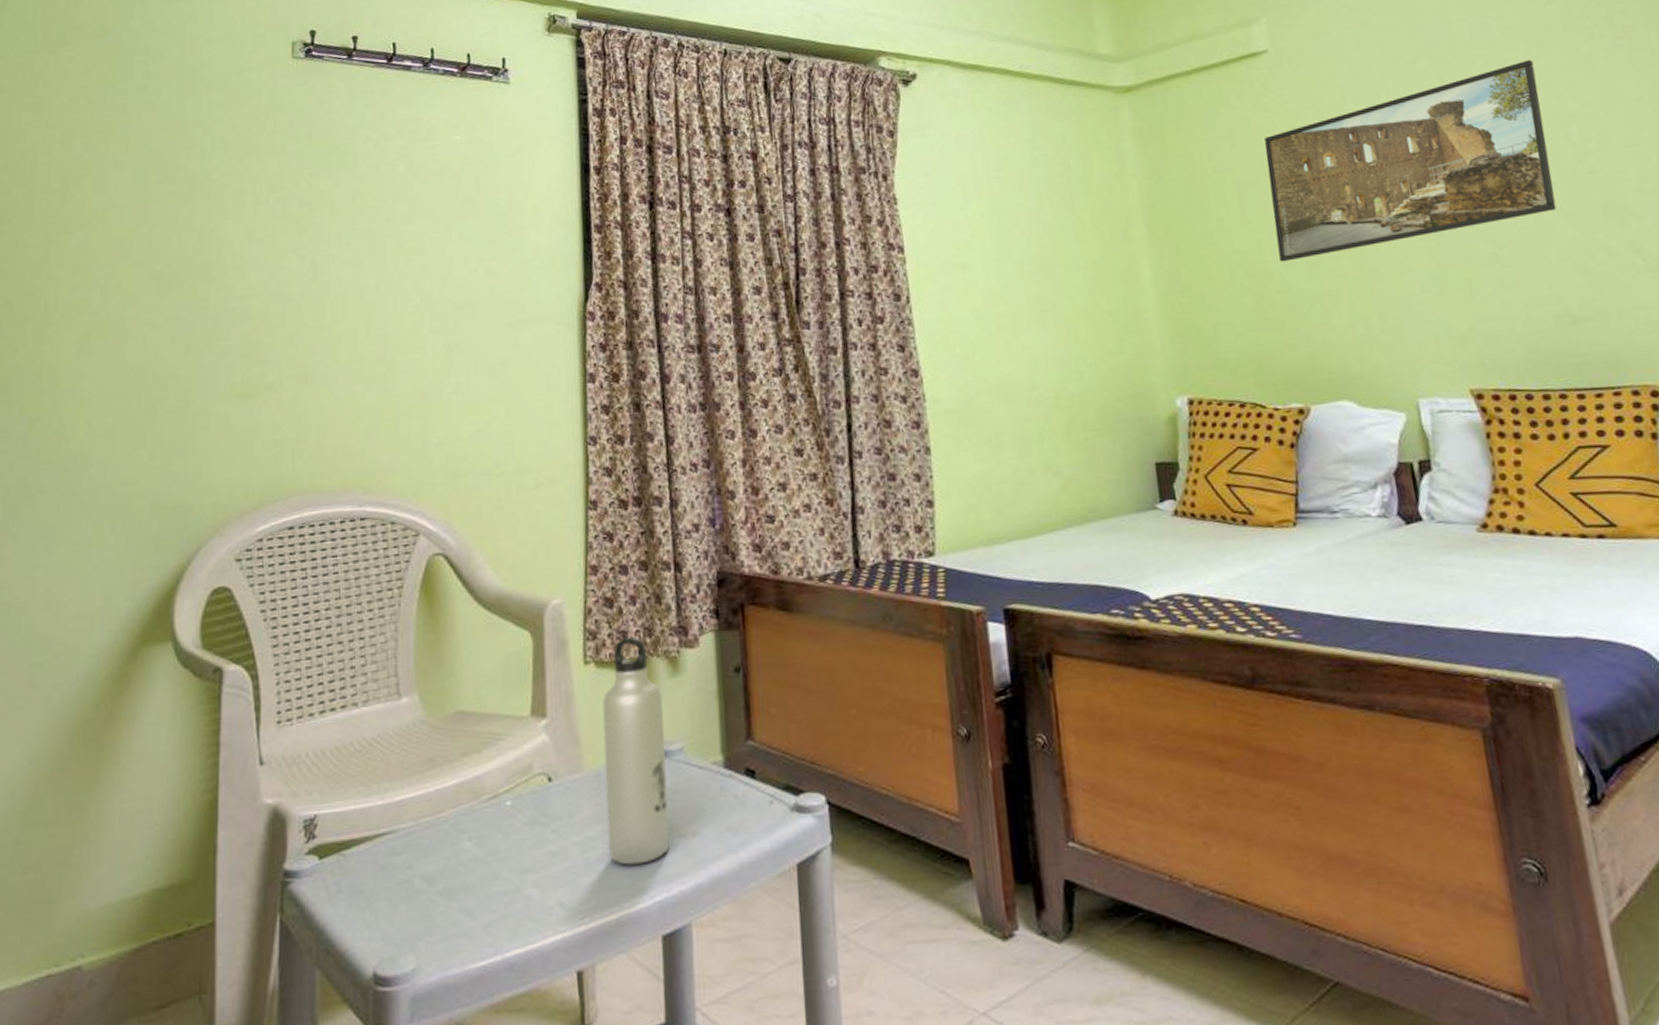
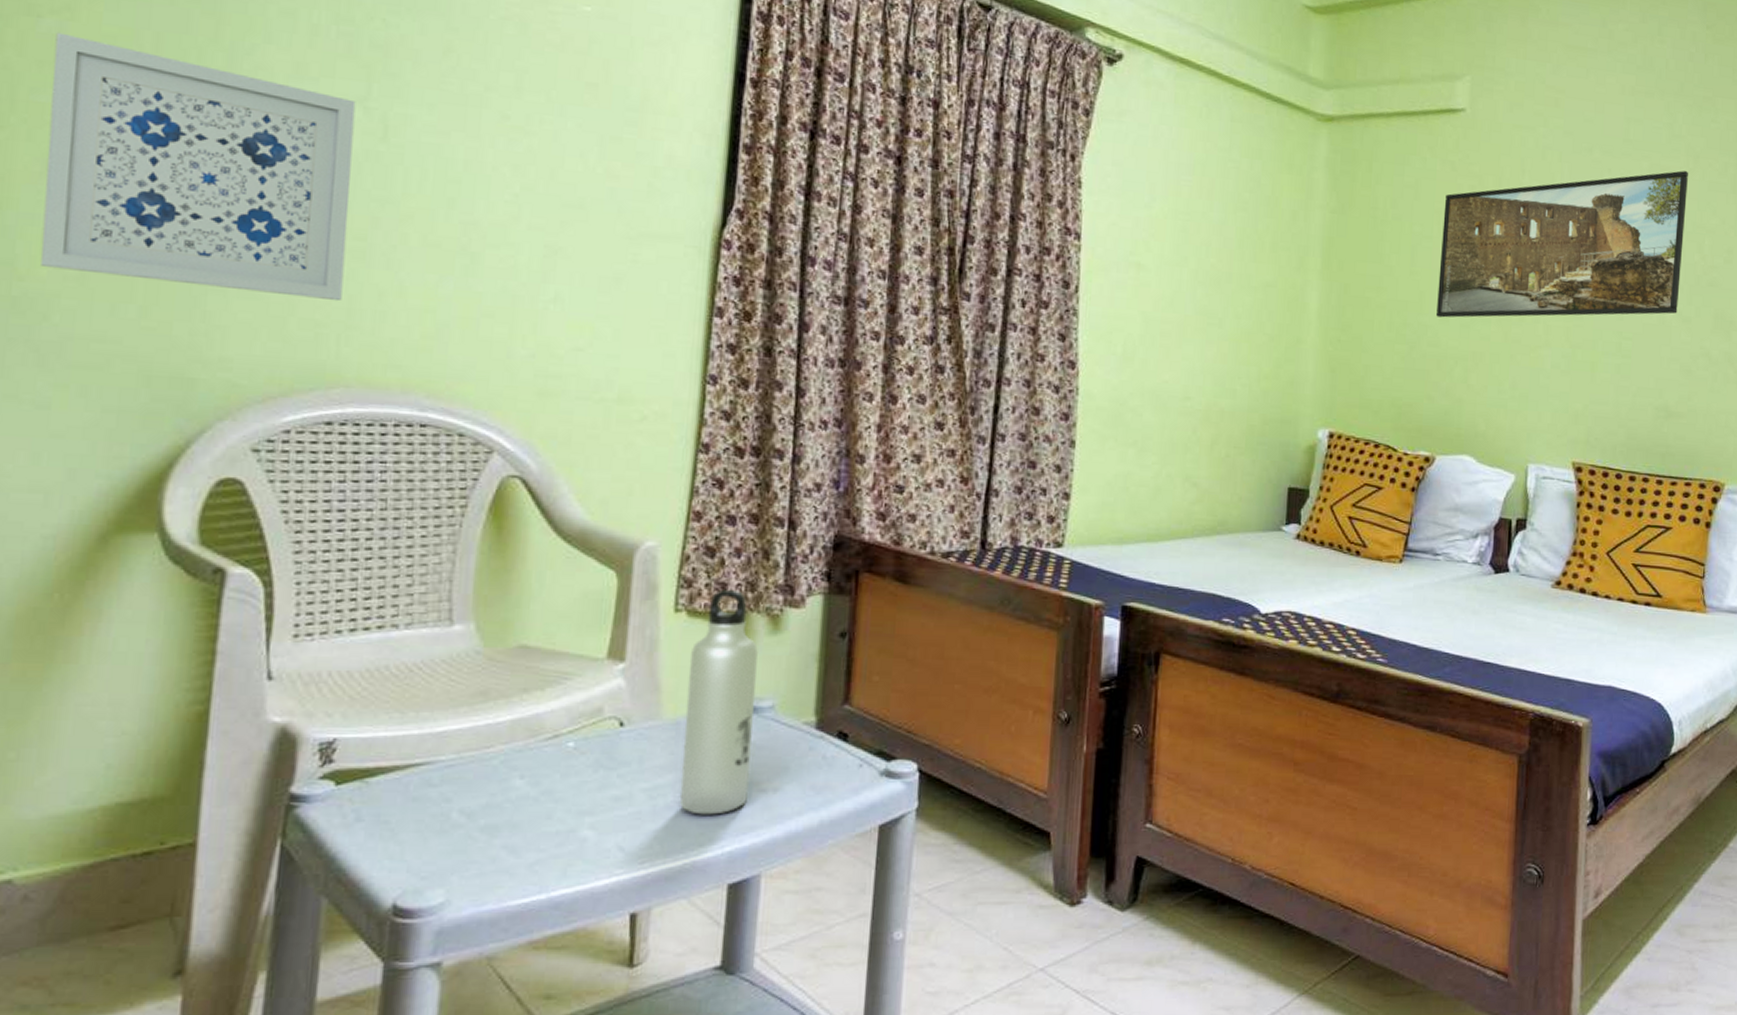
wall art: none [79,242,293,431] -> present [40,32,356,302]

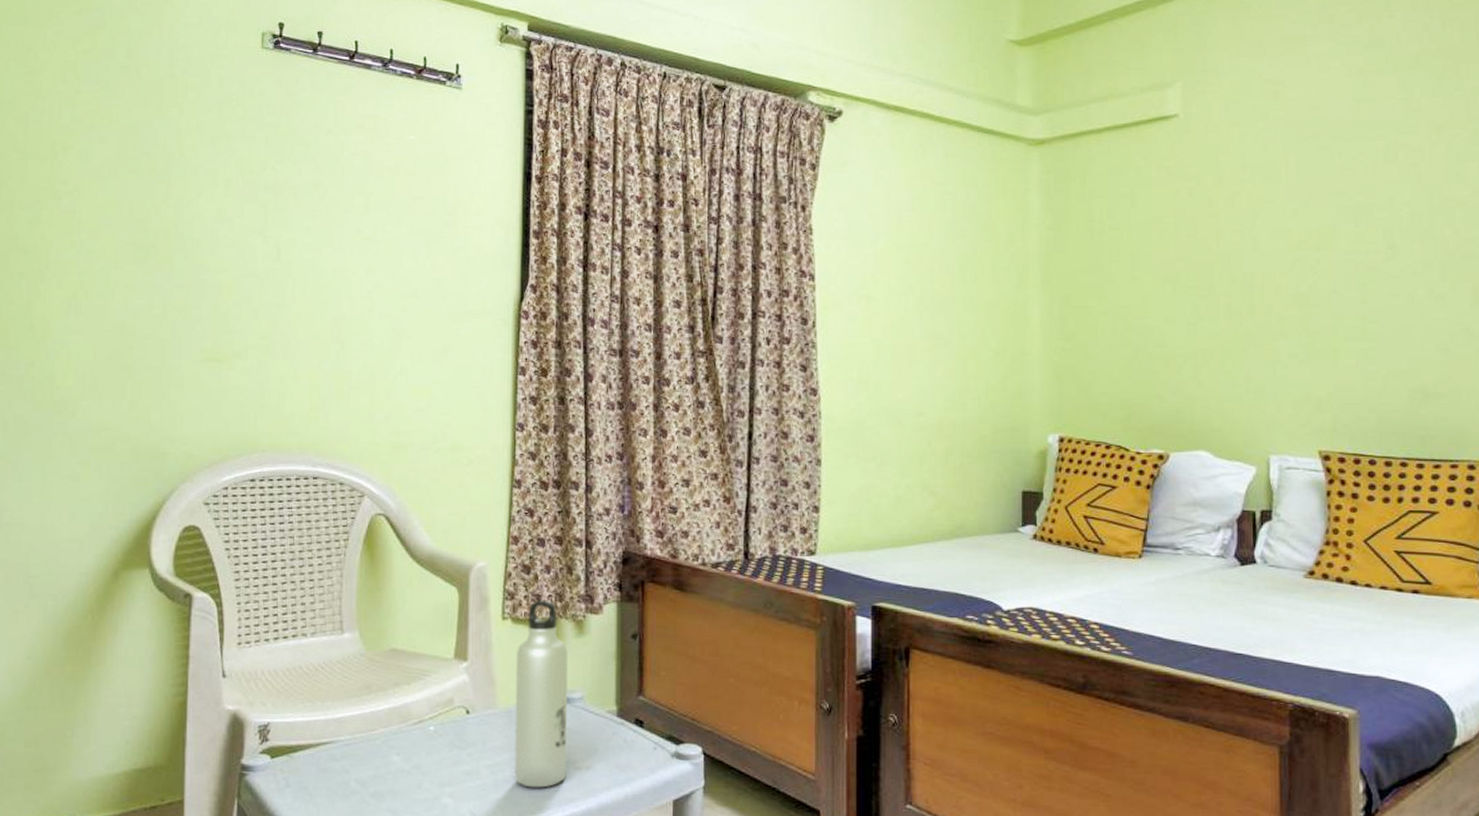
wall art: present [40,32,356,302] -> none [69,208,258,387]
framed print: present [1436,170,1688,318] -> none [1161,145,1432,319]

